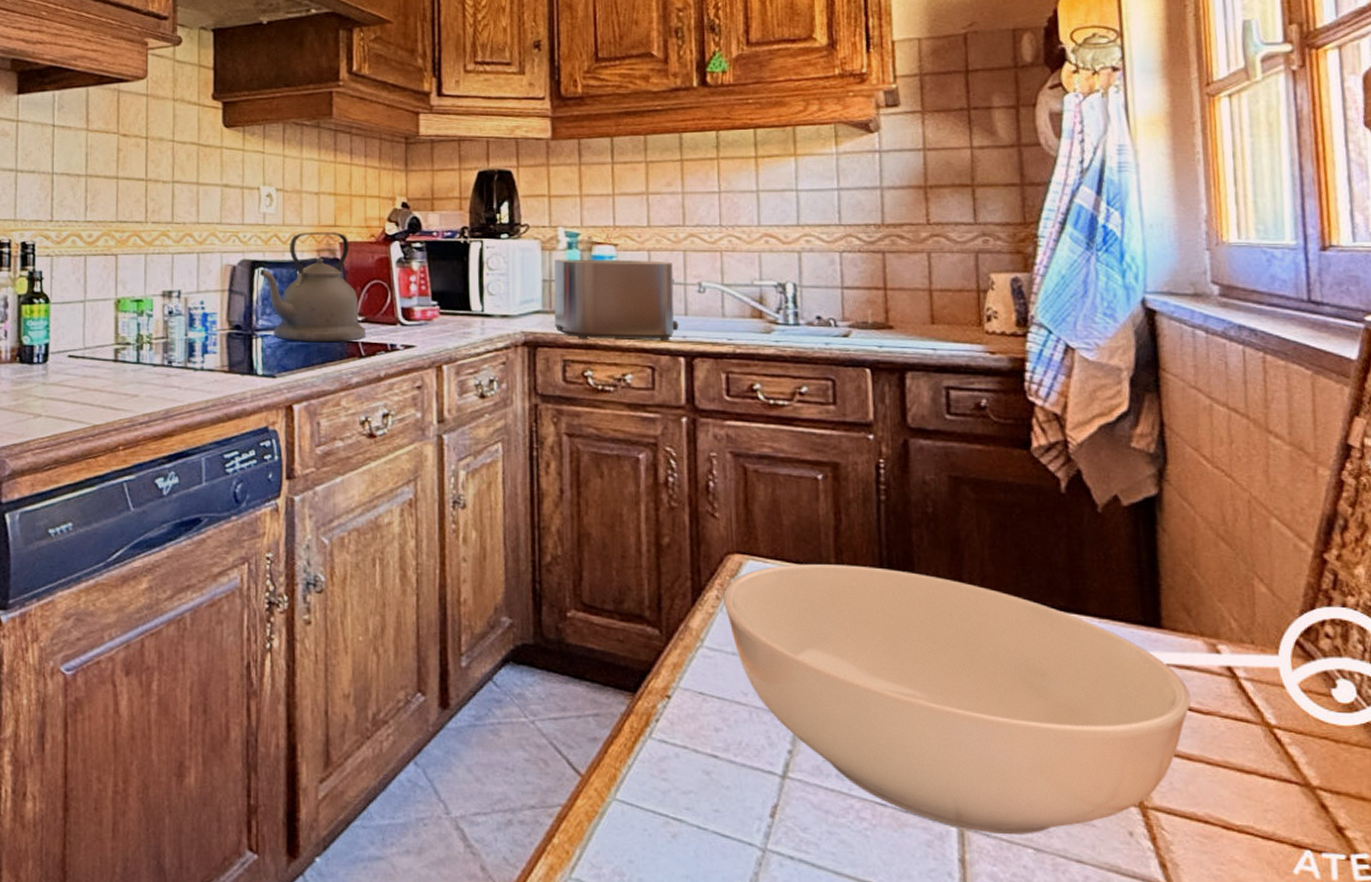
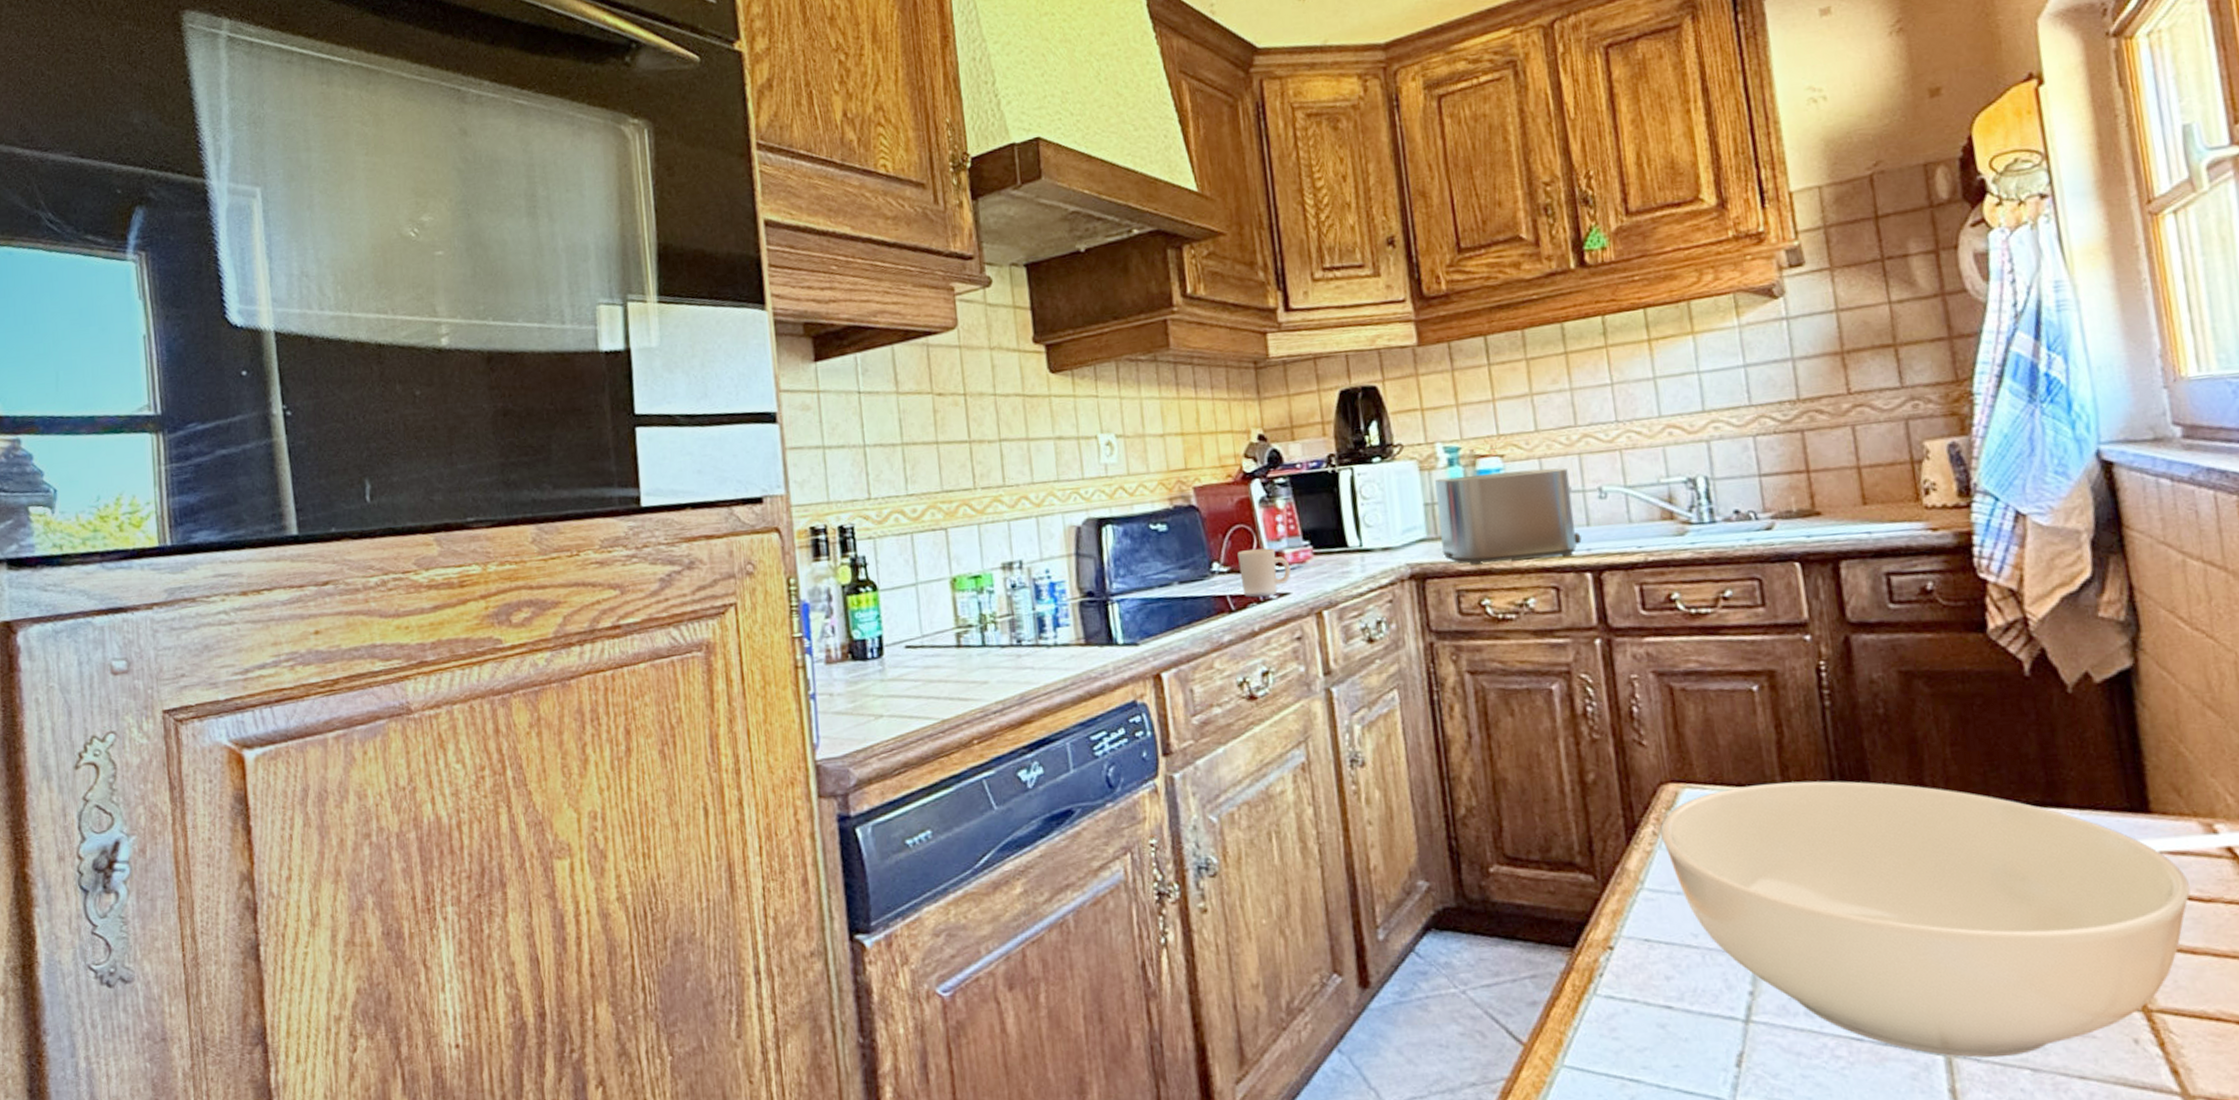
kettle: present [259,233,366,343] -> none [1107,476,1234,604]
mug: none [372,304,418,347] -> present [1237,548,1291,598]

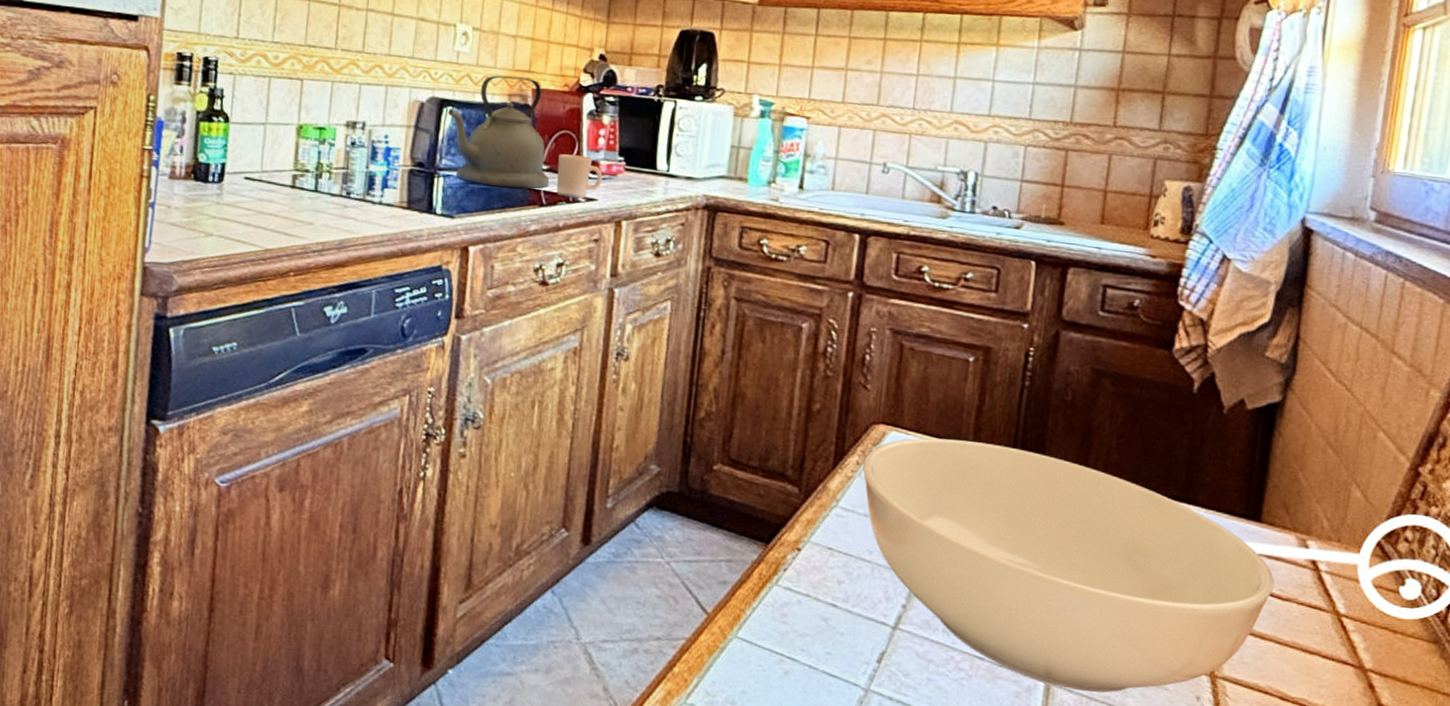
kettle: none [1107,476,1234,604] -> present [447,75,550,190]
toaster: present [1435,468,1582,564] -> none [736,126,861,216]

